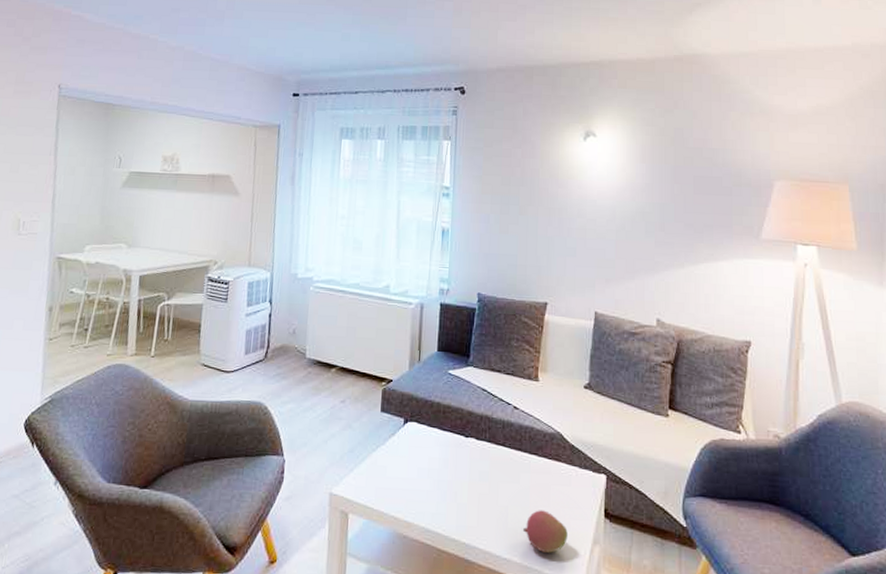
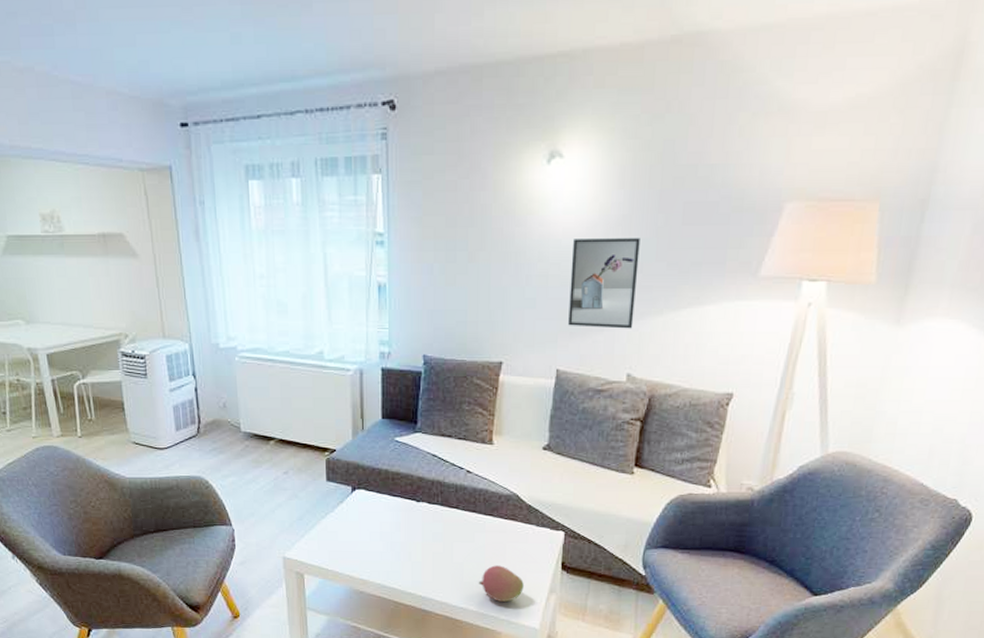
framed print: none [604,200,661,279] -> present [568,238,640,329]

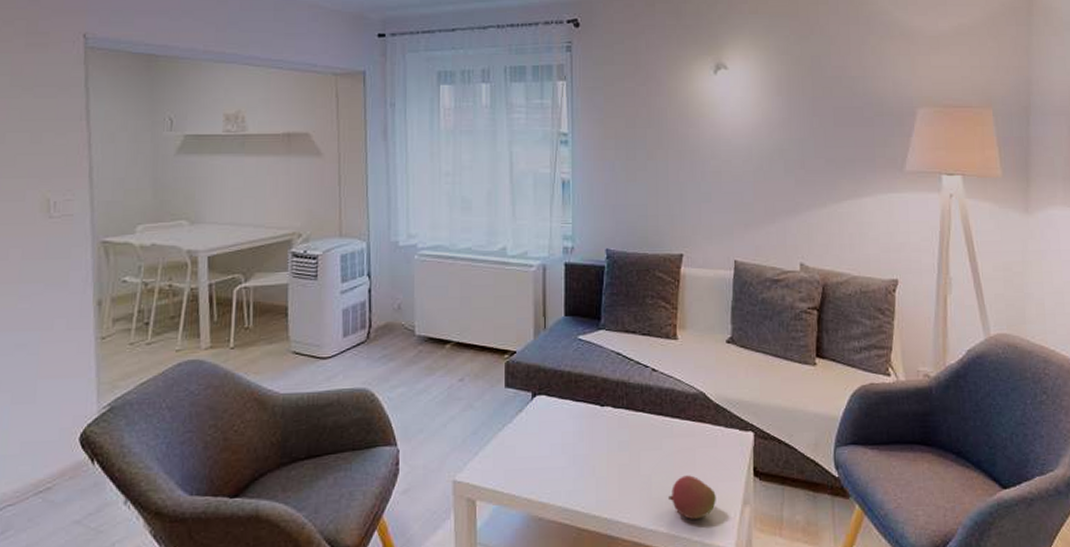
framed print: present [568,238,640,329] -> none [741,138,801,220]

